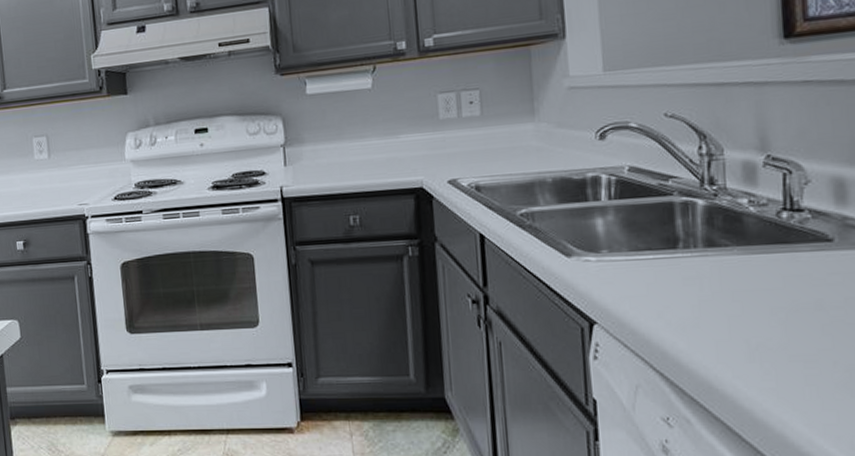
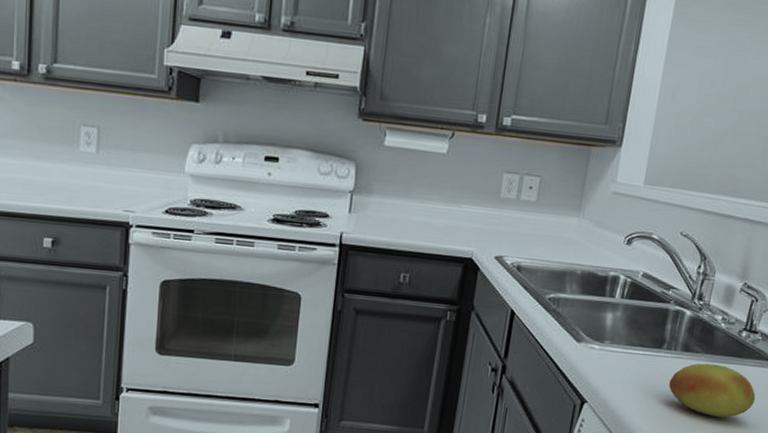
fruit: none [698,256,825,320] -> present [669,363,756,418]

